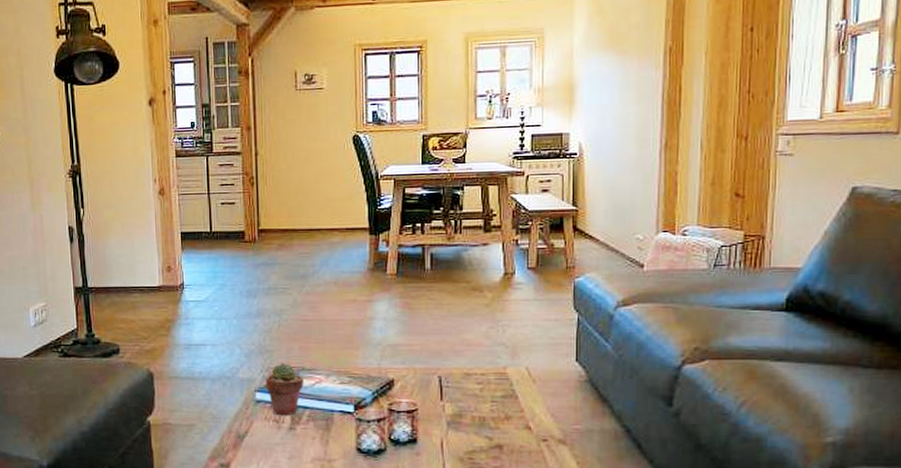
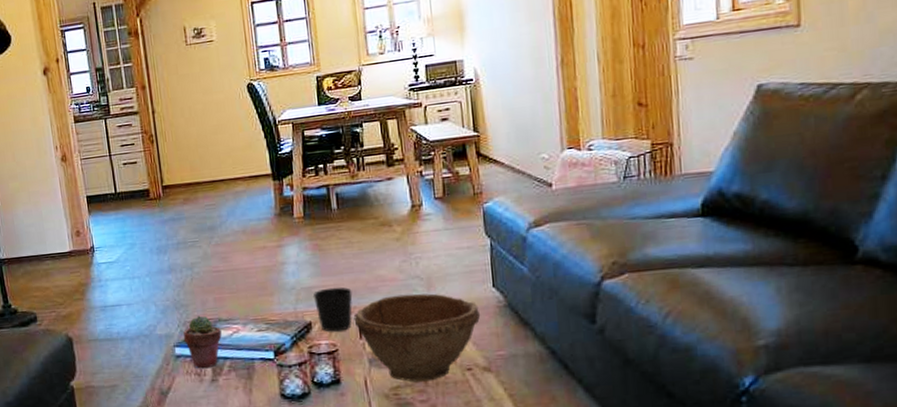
cup: none [398,347,437,391] -> present [312,287,353,332]
bowl: none [436,360,561,449] -> present [354,293,481,382]

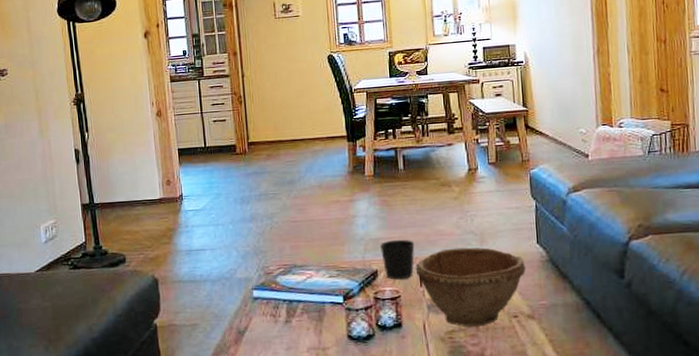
potted succulent: present [183,315,222,369] -> none [262,261,297,311]

